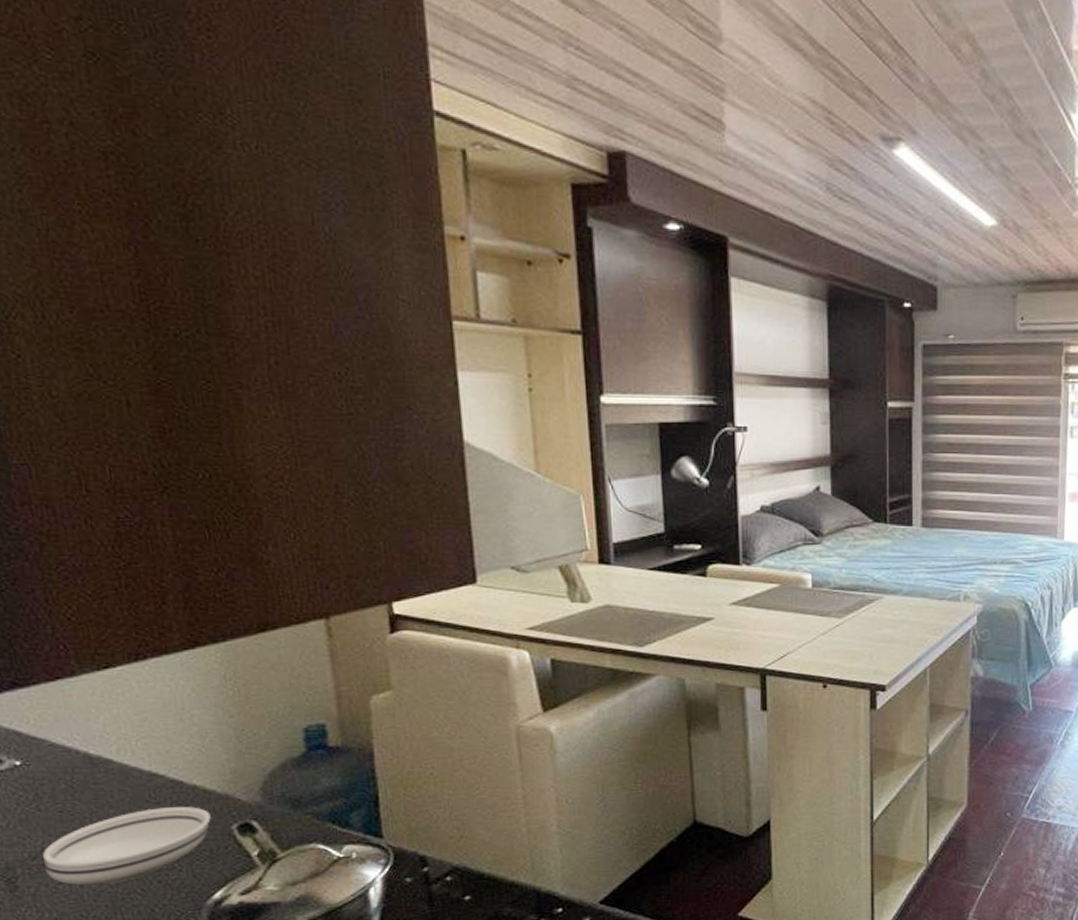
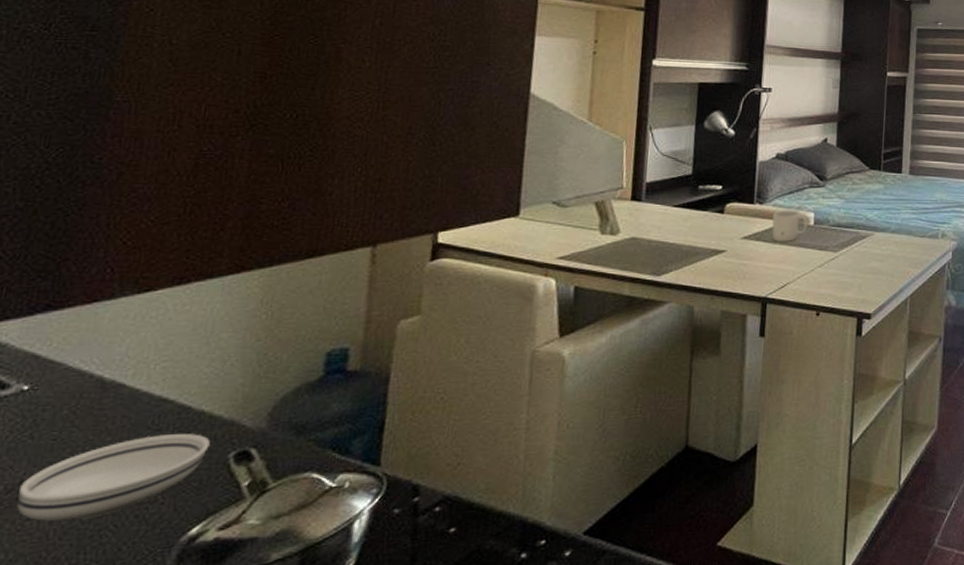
mug: none [762,571,804,607] -> present [771,210,808,242]

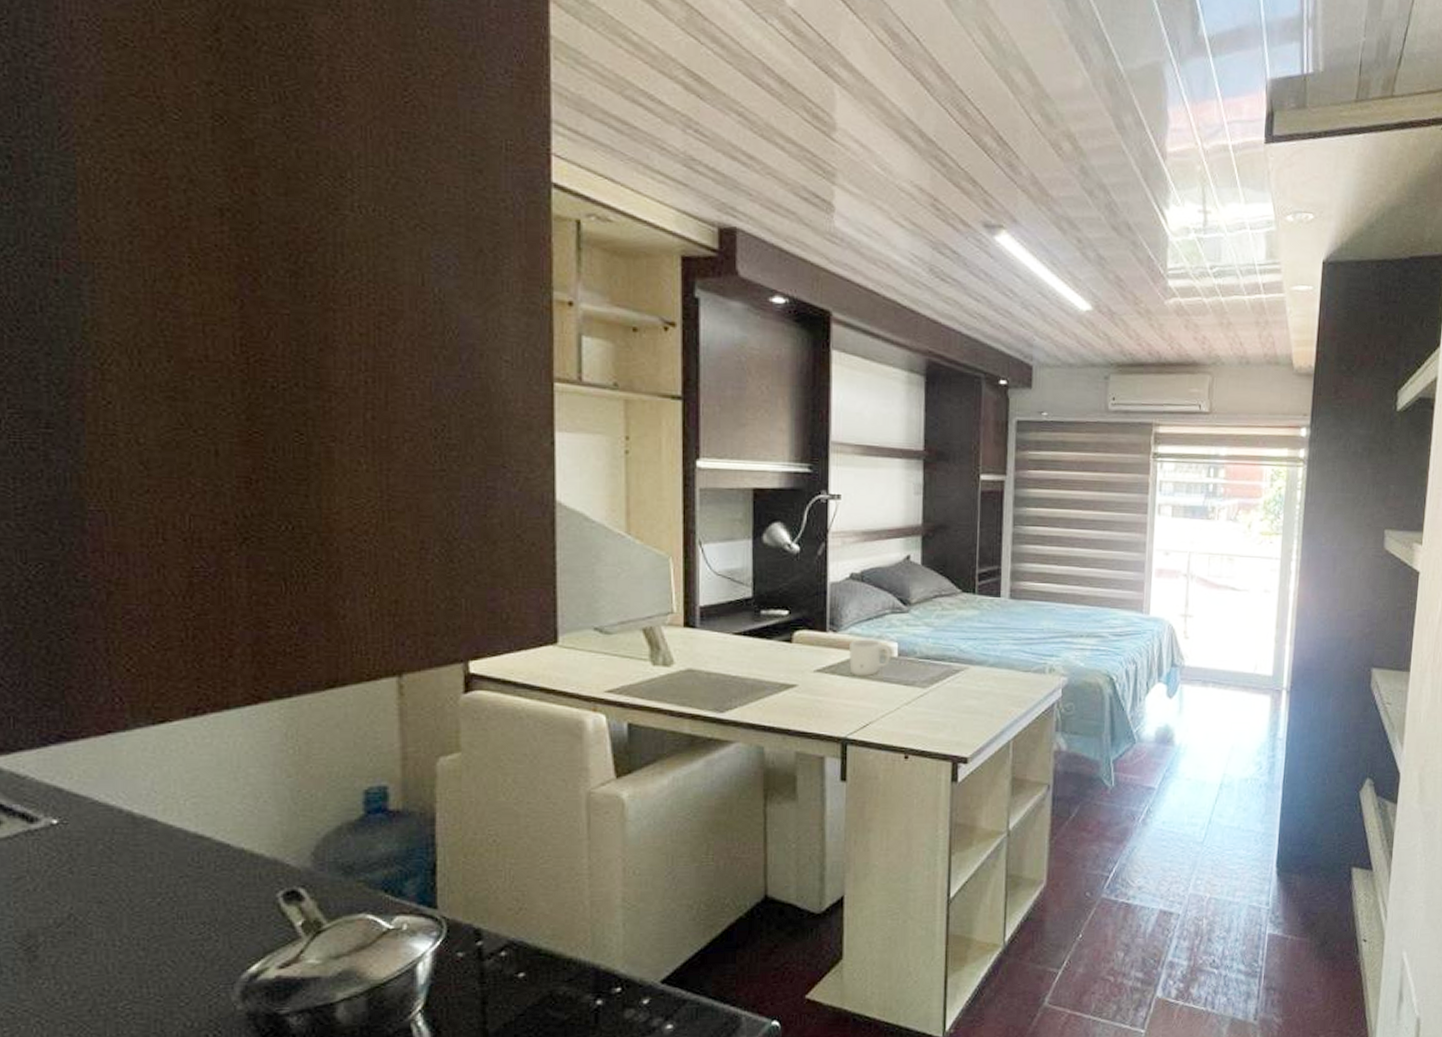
bowl: present [17,433,210,521] -> none [70,871,256,955]

